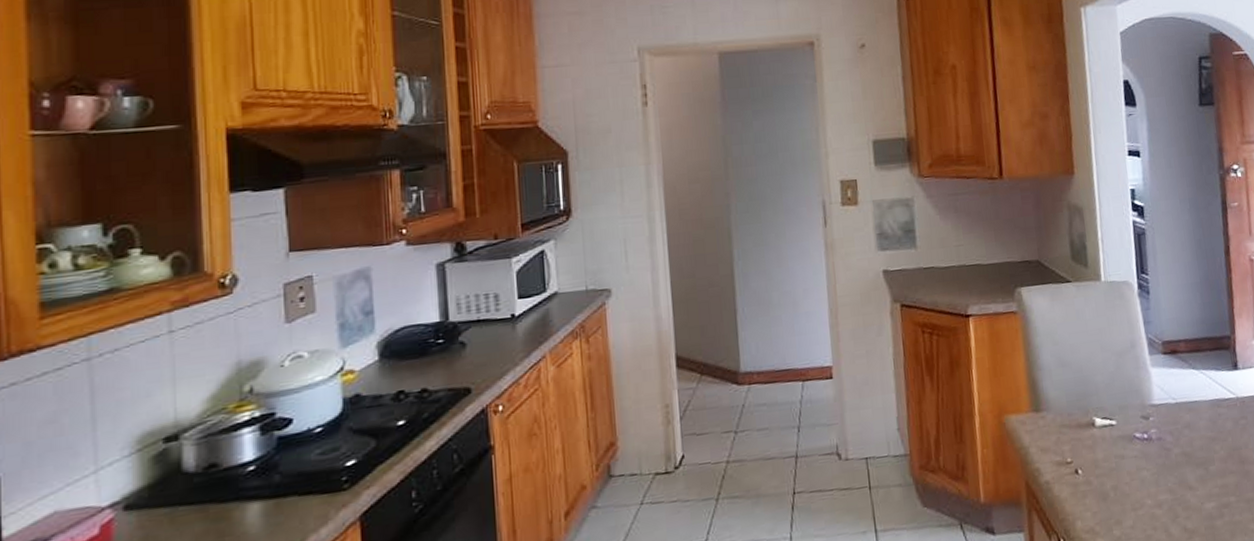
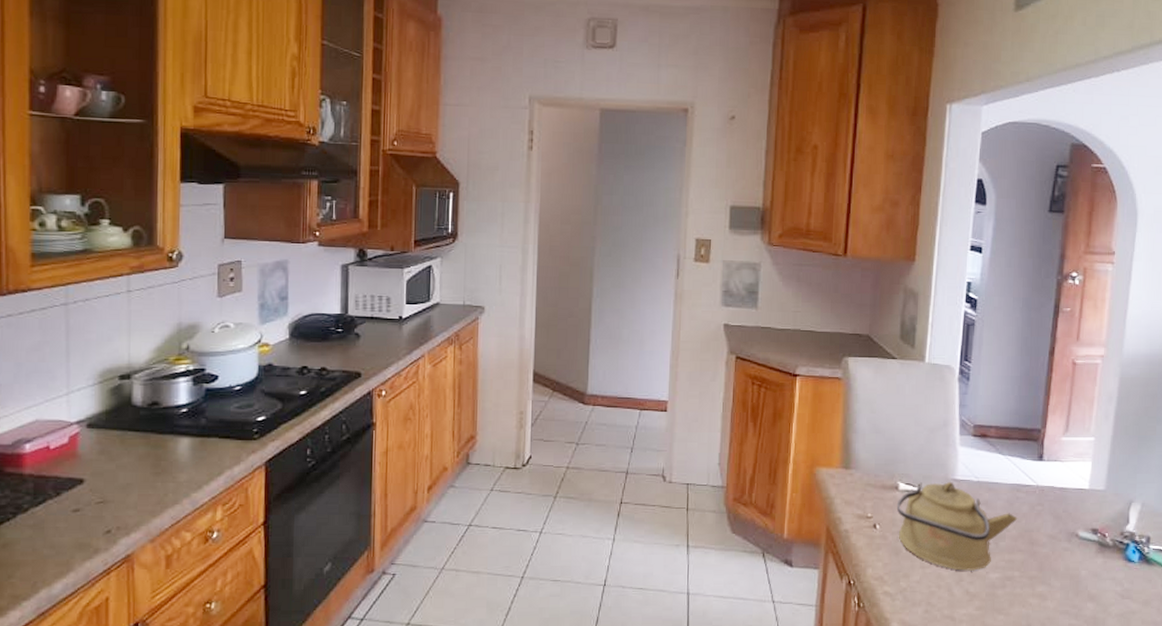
kettle: none [1096,407,1224,507] -> present [896,481,1018,571]

